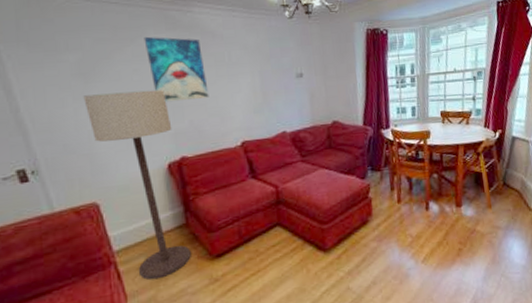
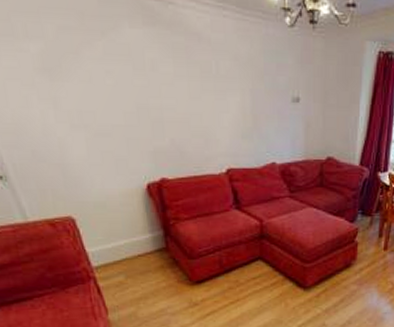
floor lamp: present [83,89,191,281] -> none [50,96,171,298]
wall art: present [144,36,209,103] -> none [117,30,193,116]

